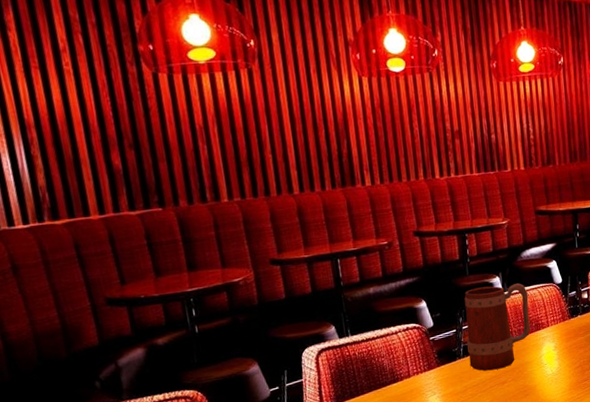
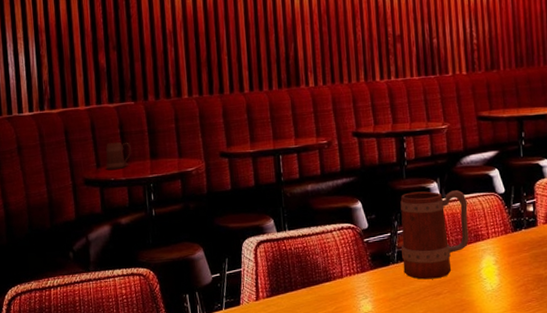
beer mug: none [130,254,164,287] -> present [105,141,131,171]

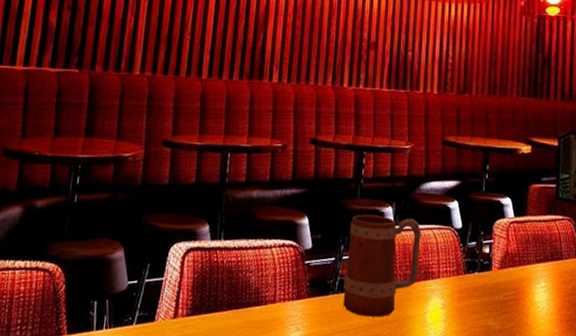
beer mug: present [105,141,131,171] -> none [31,111,65,144]

